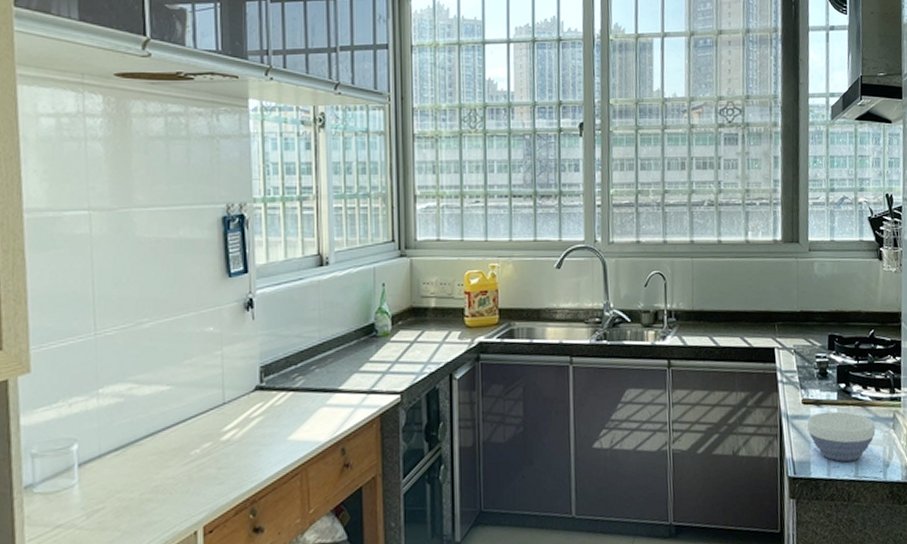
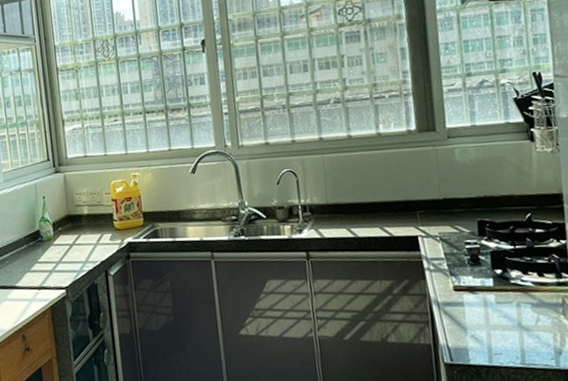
bowl: present [807,411,876,462] -> none [460,297,543,349]

